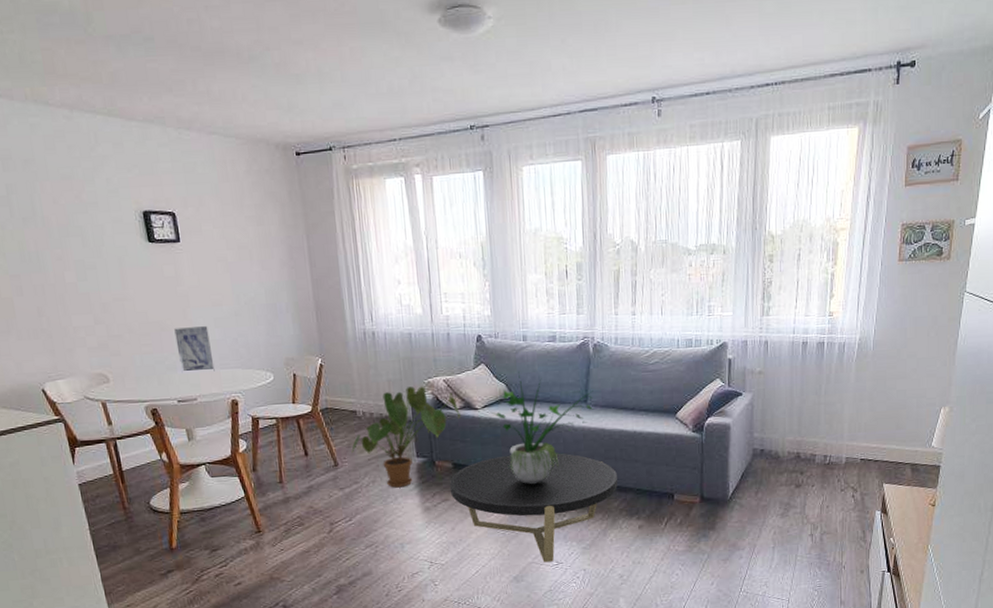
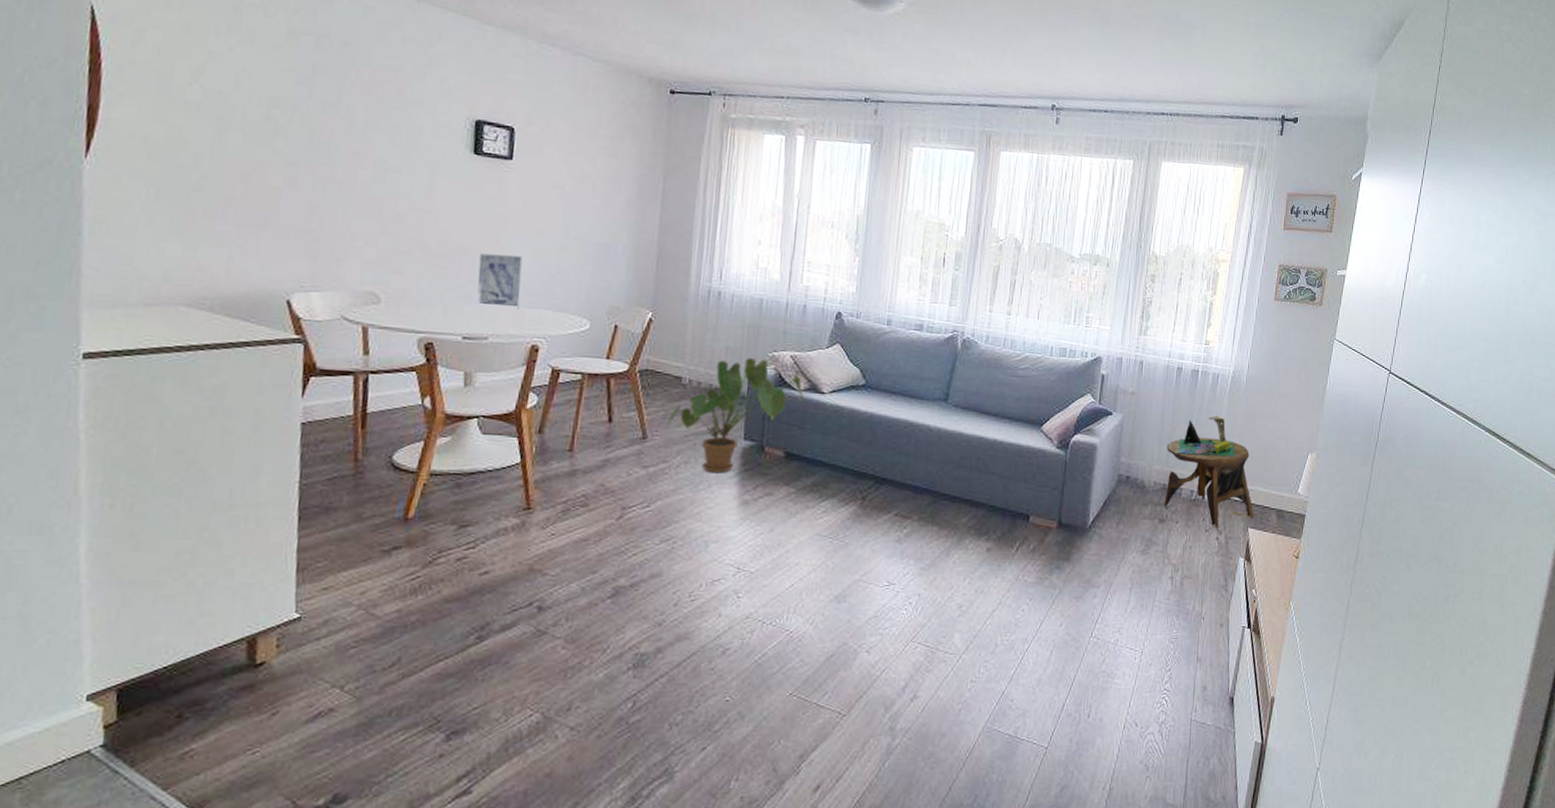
coffee table: present [449,453,618,563] -> none [776,449,971,582]
potted plant: present [491,372,594,484] -> none [839,358,956,486]
side table: none [797,383,888,488] -> present [1164,415,1254,529]

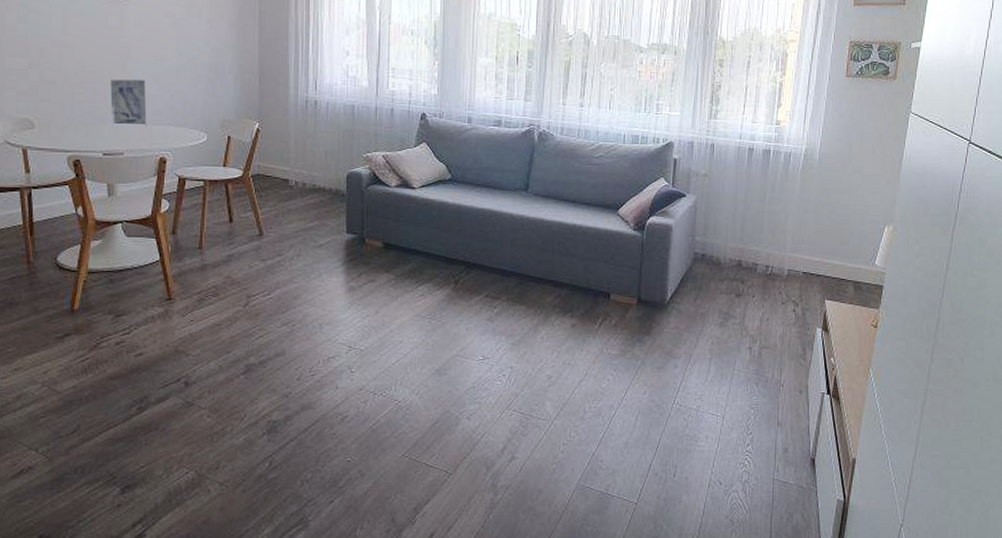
house plant: present [666,358,803,474] -> none [279,159,396,264]
side table: present [1164,415,1254,529] -> none [740,193,831,301]

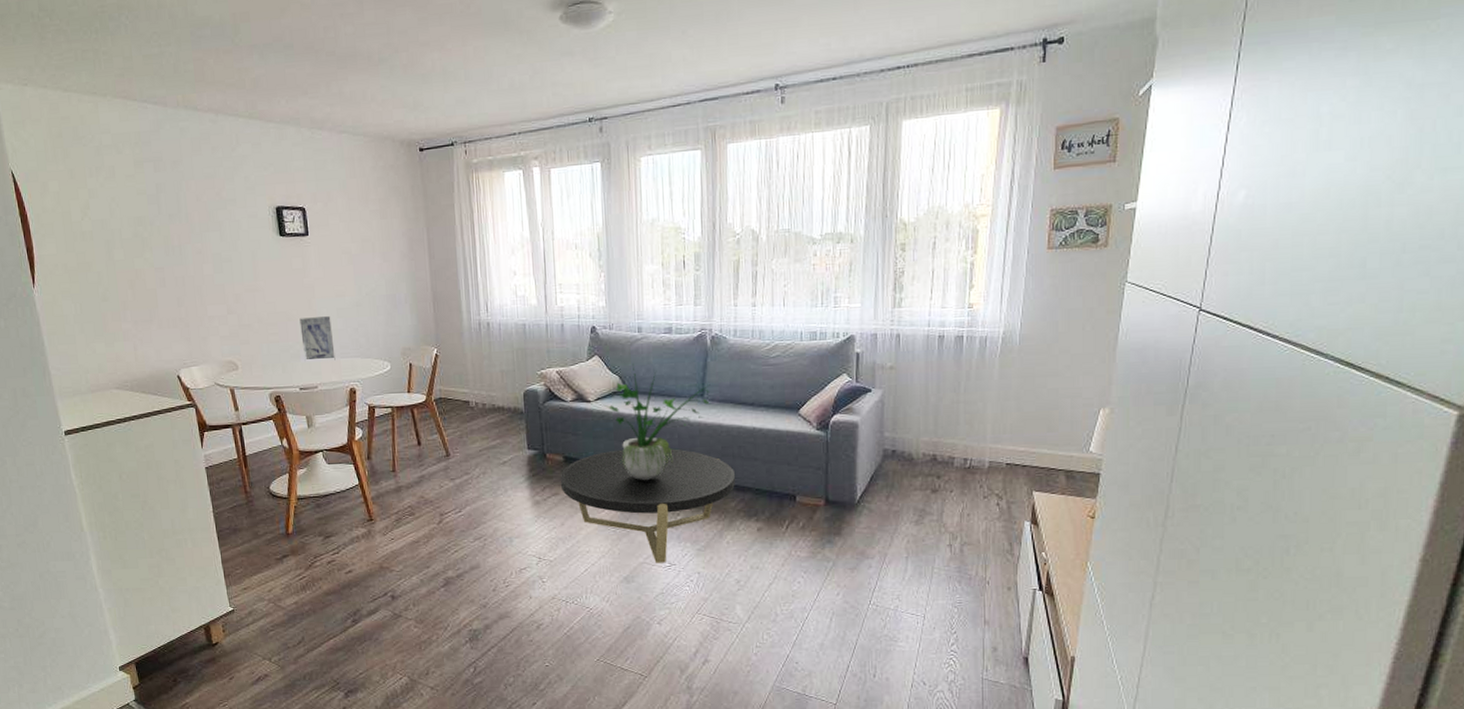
coffee table: none [377,239,554,356] -> present [560,448,736,563]
potted plant: none [428,154,535,271] -> present [604,364,711,480]

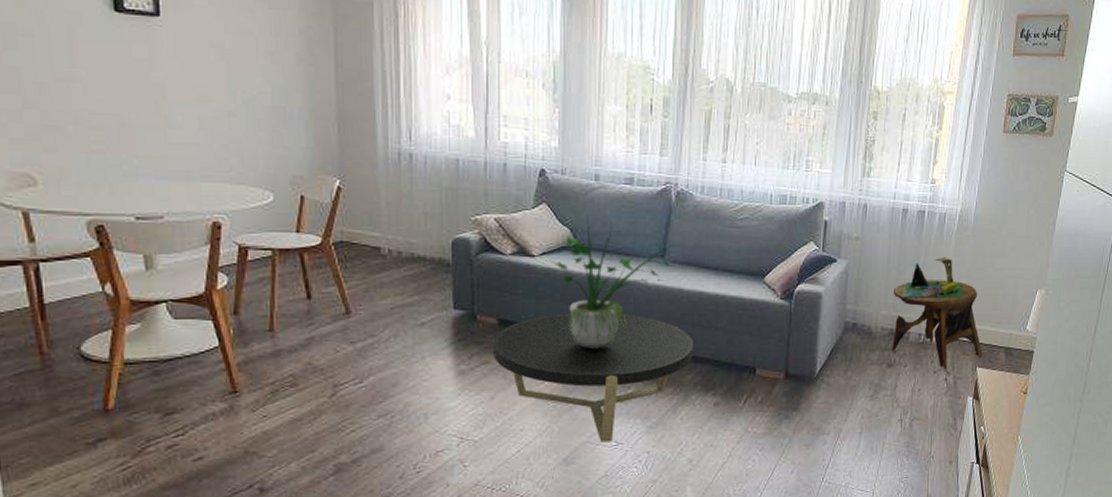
wall art: present [299,316,336,362] -> none [140,124,193,184]
side table: none [933,380,1039,495] -> present [892,257,983,370]

